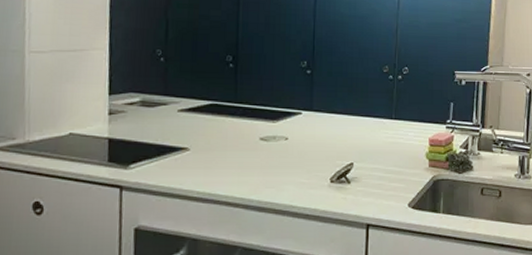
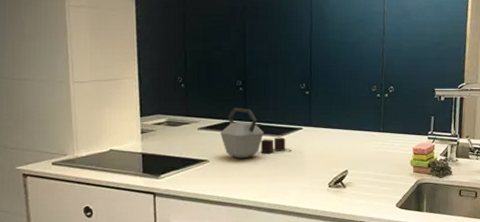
kettle: none [204,87,282,147] -> present [220,108,286,159]

